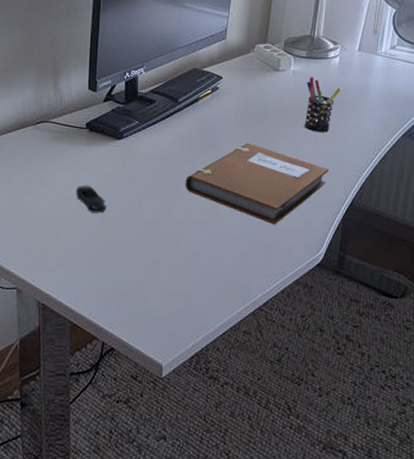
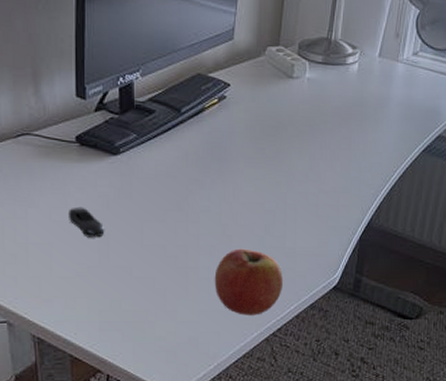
notebook: present [185,143,329,225] -> none [191,160,346,248]
fruit: none [204,225,270,289] -> present [214,248,284,315]
pen holder: present [304,76,342,132] -> none [320,85,361,148]

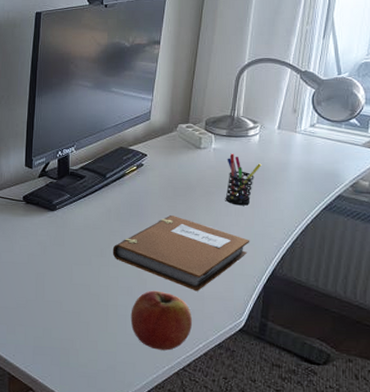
computer mouse: present [67,206,105,238] -> none [13,251,42,277]
notebook: none [191,160,346,248] -> present [112,215,250,292]
pen holder: none [320,85,361,148] -> present [225,153,262,206]

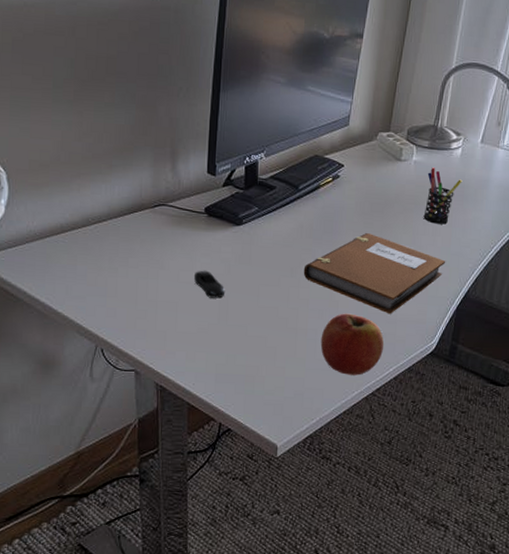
computer mouse: none [13,251,42,277] -> present [193,270,226,299]

